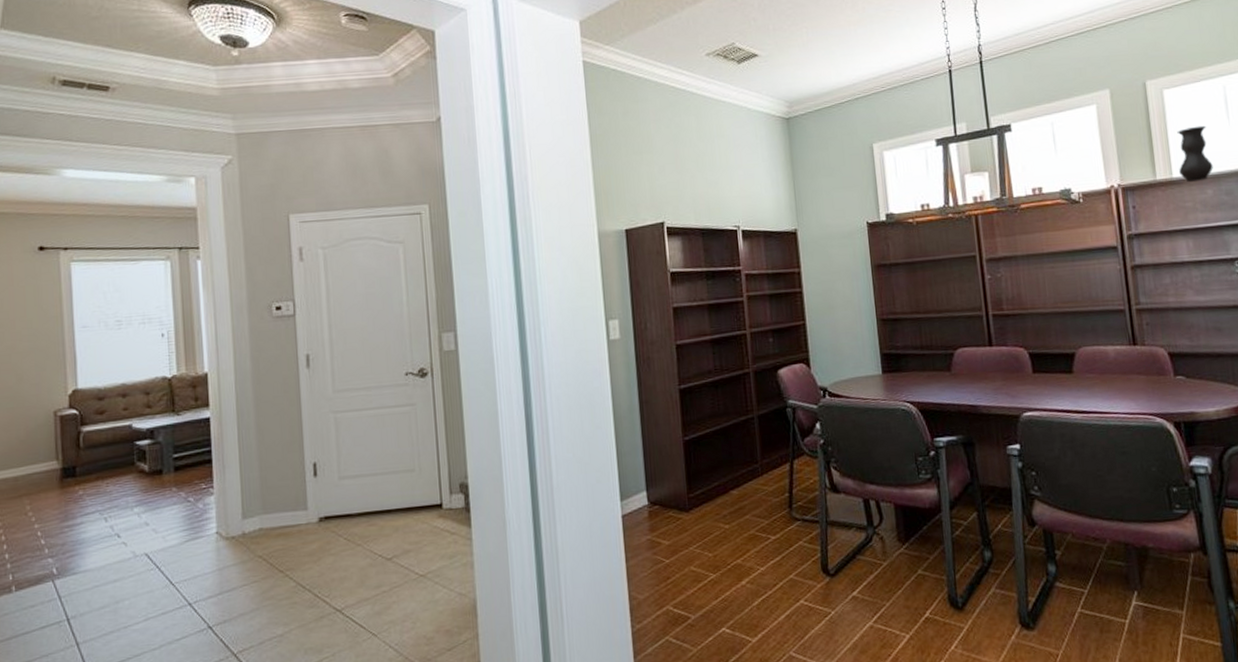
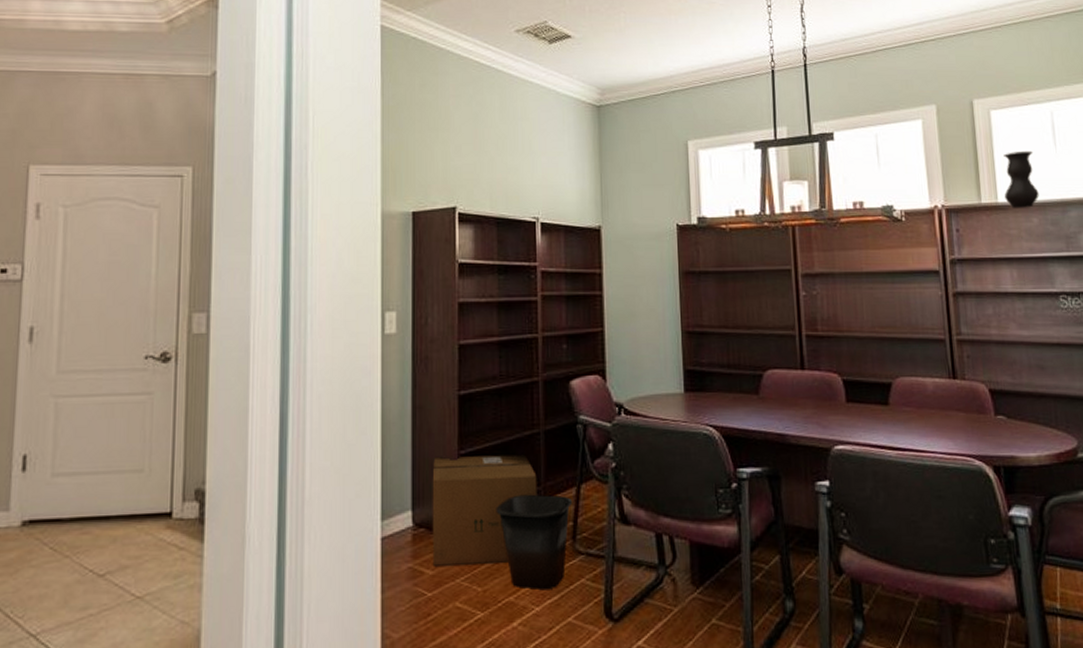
box: none [661,437,755,537] -> present [432,454,537,566]
waste bin: none [719,470,788,553] -> present [496,494,573,590]

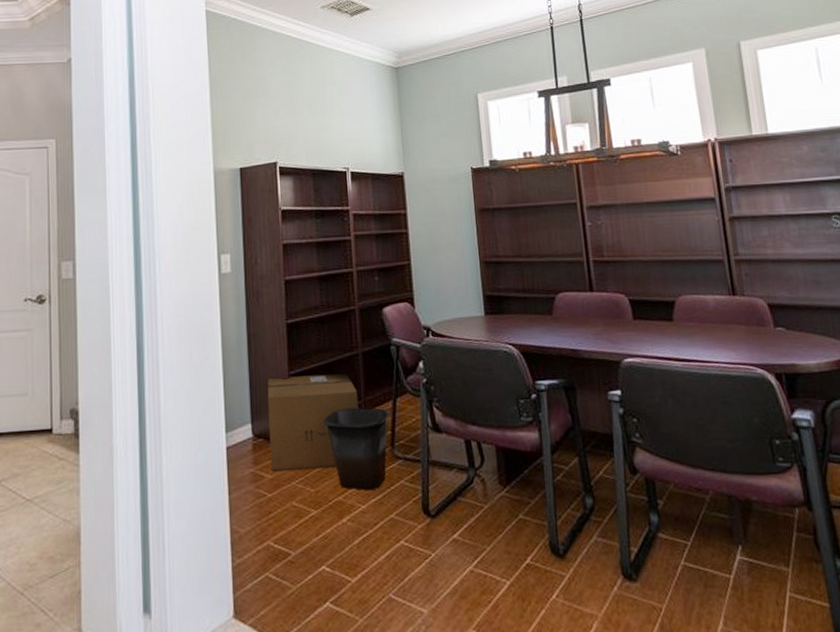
vase: present [1003,150,1039,208] -> none [771,84,808,138]

